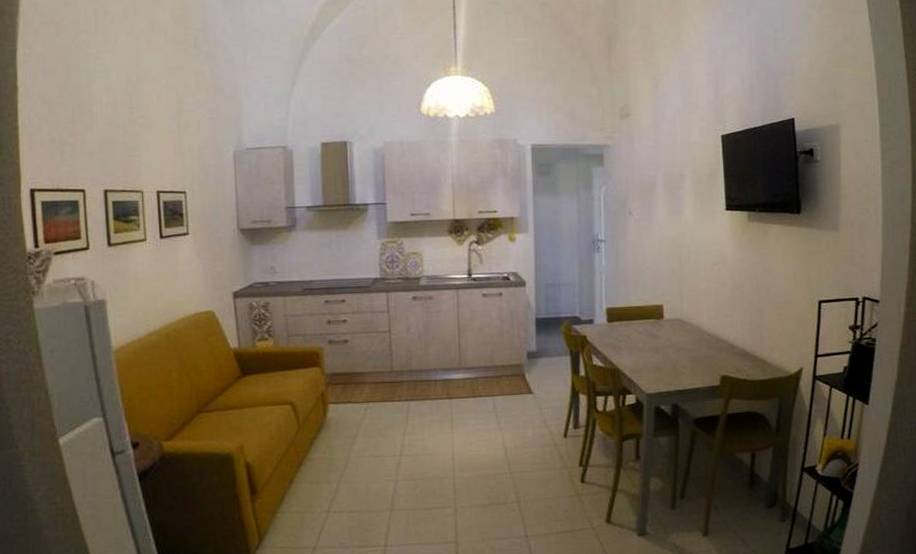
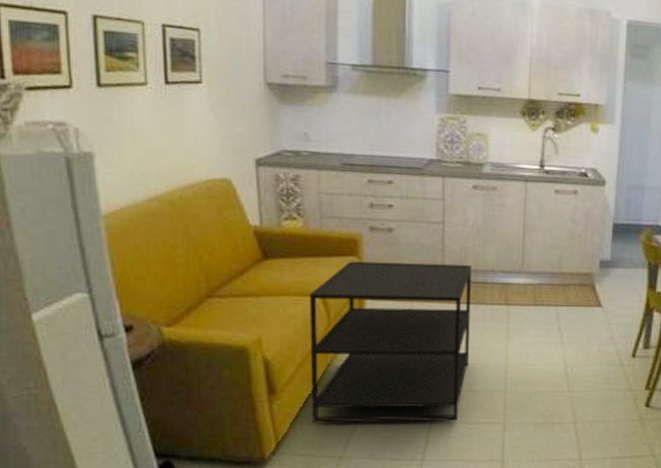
side table: none [281,366,421,518] -> present [309,261,471,423]

